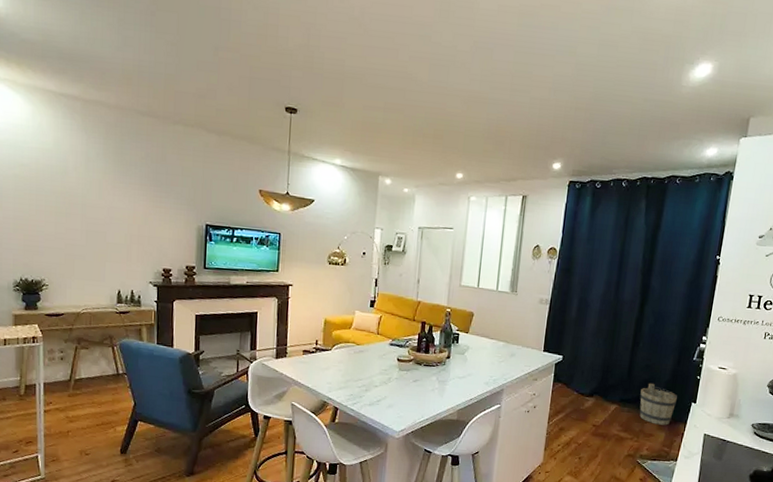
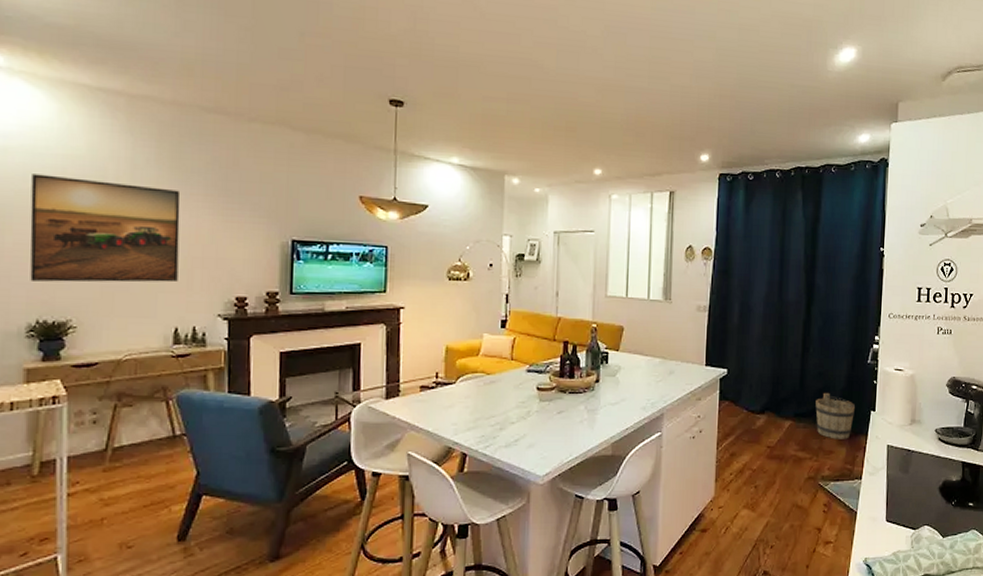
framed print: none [14,163,122,254] -> present [30,174,181,283]

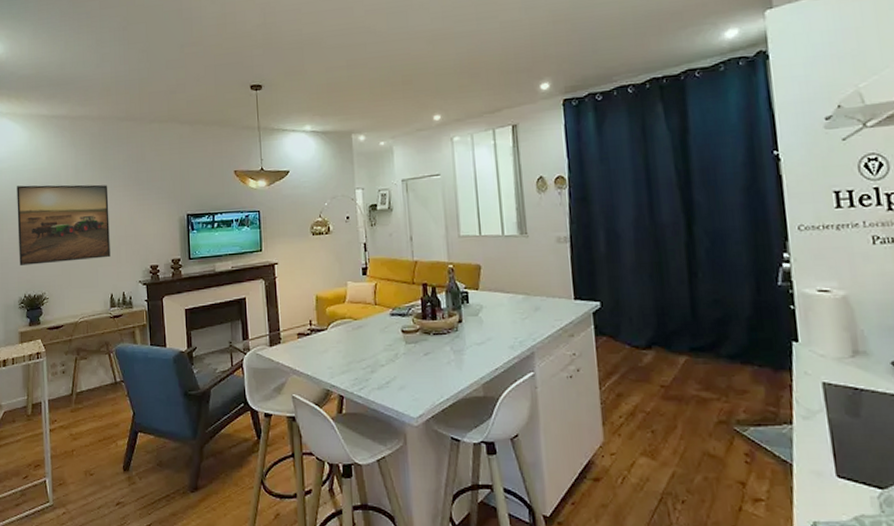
bucket: present [815,392,855,439] -> none [715,322,770,377]

